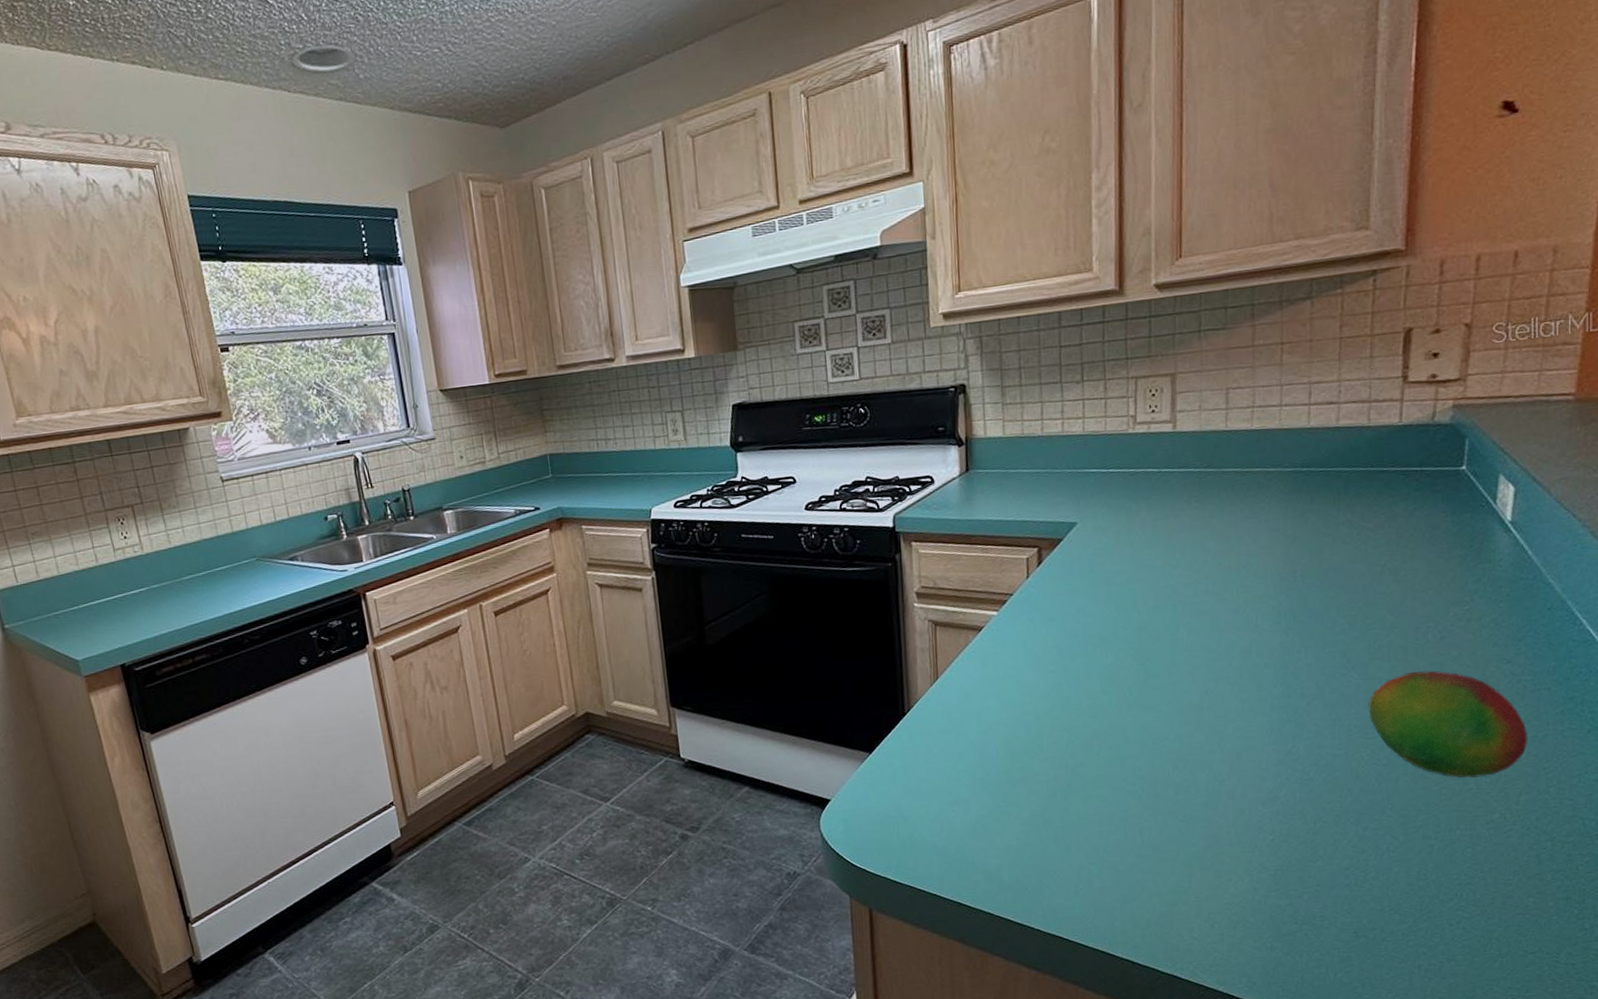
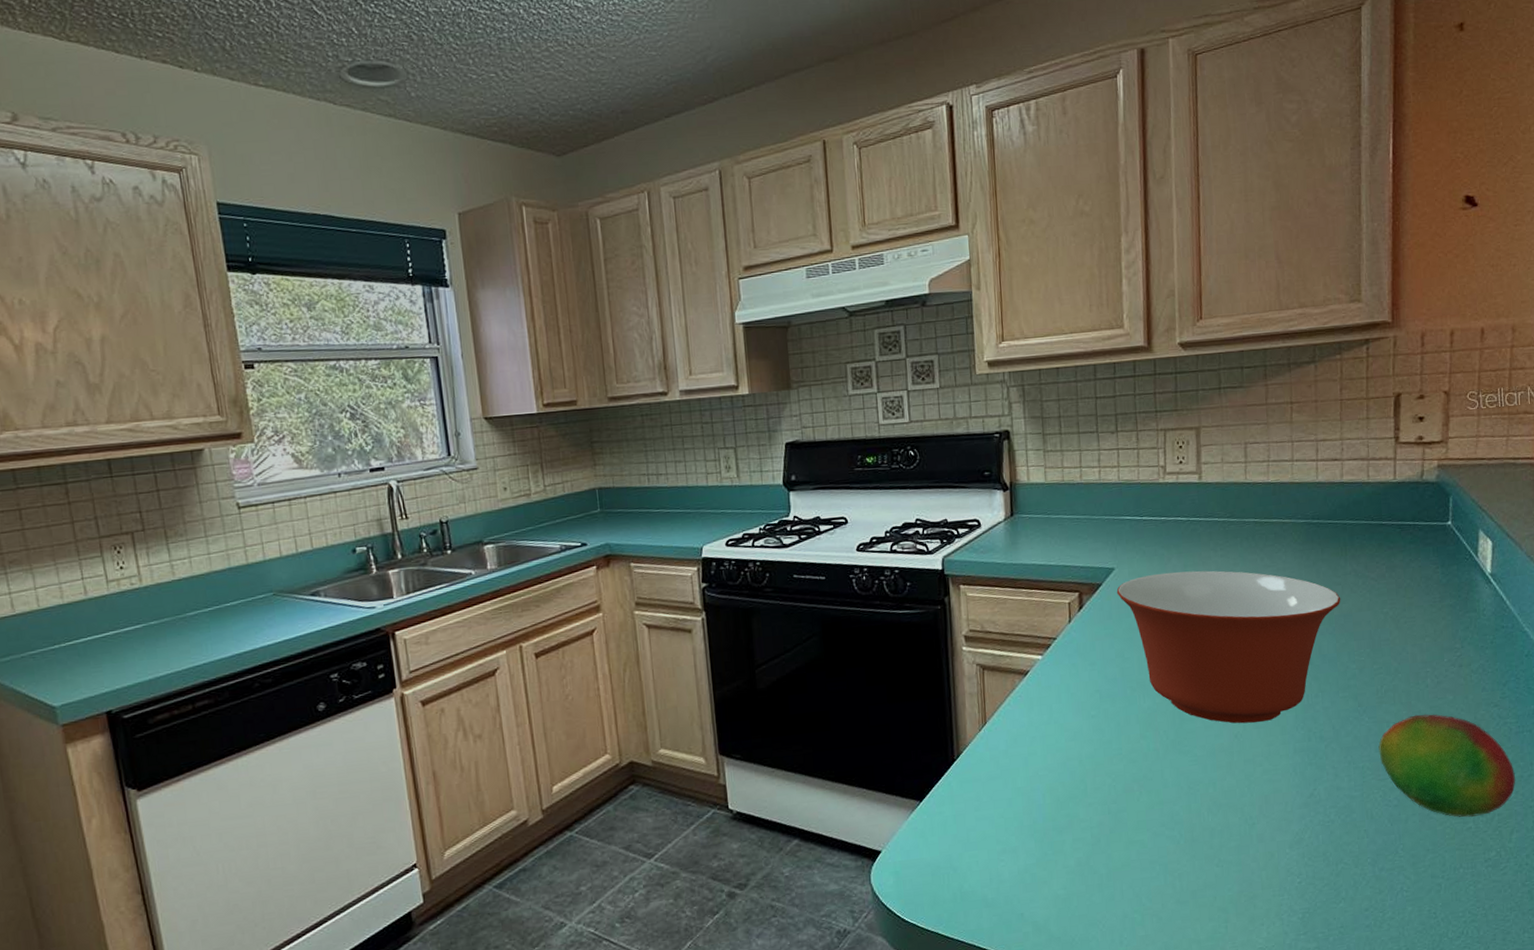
mixing bowl: none [1079,523,1332,680] -> present [1116,570,1341,724]

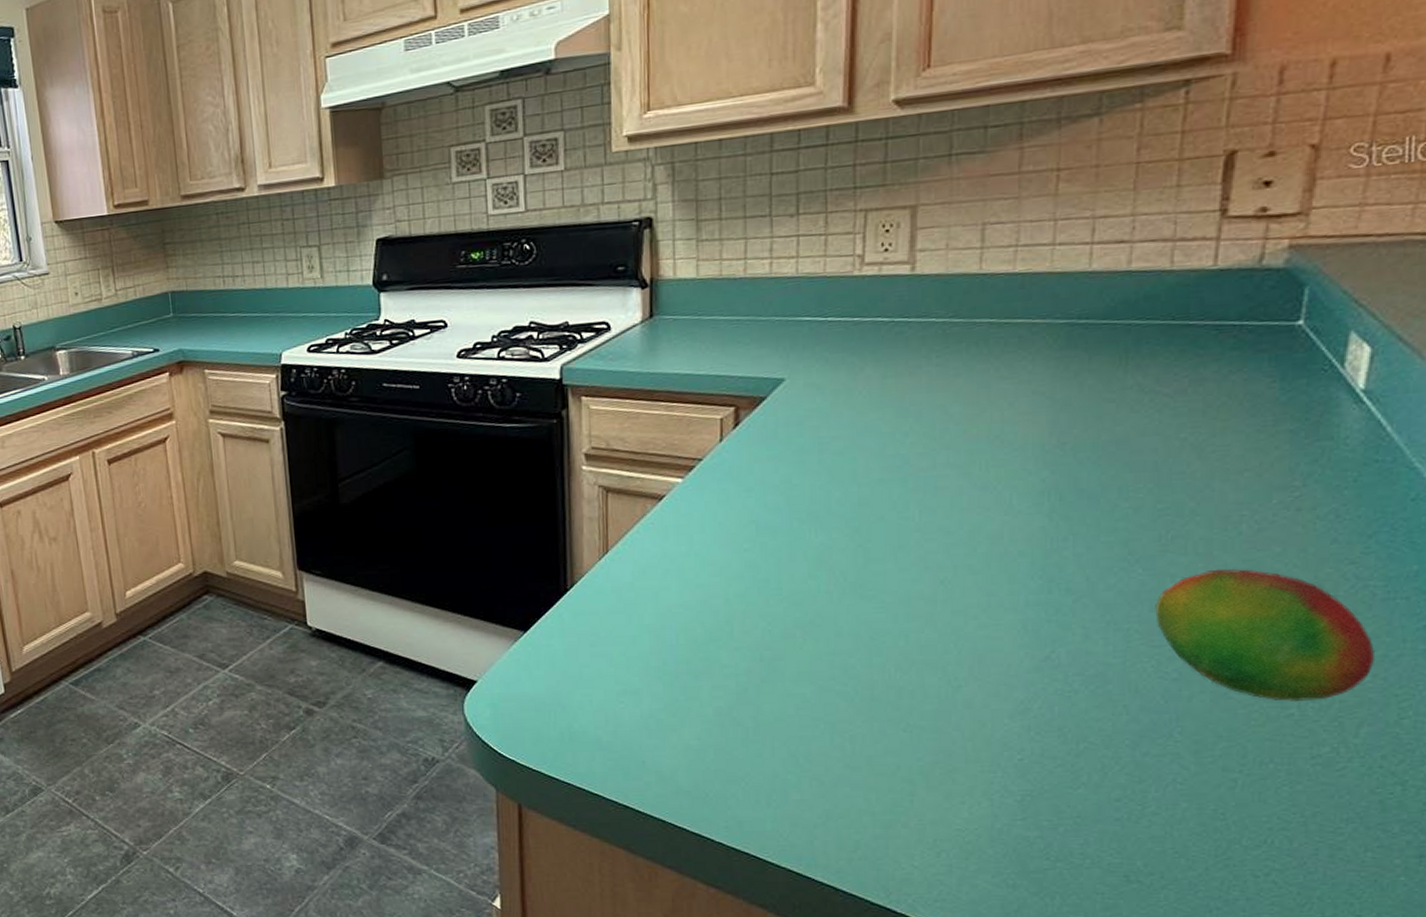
mixing bowl: present [1116,570,1341,724] -> none [786,382,1114,568]

